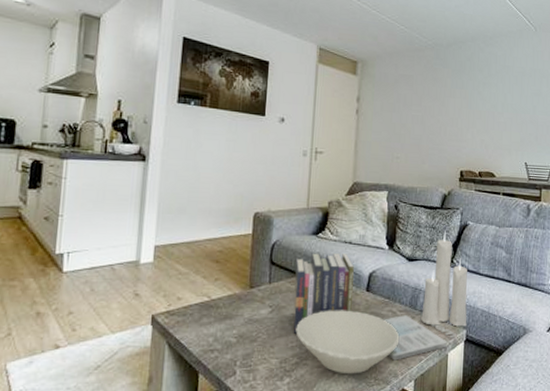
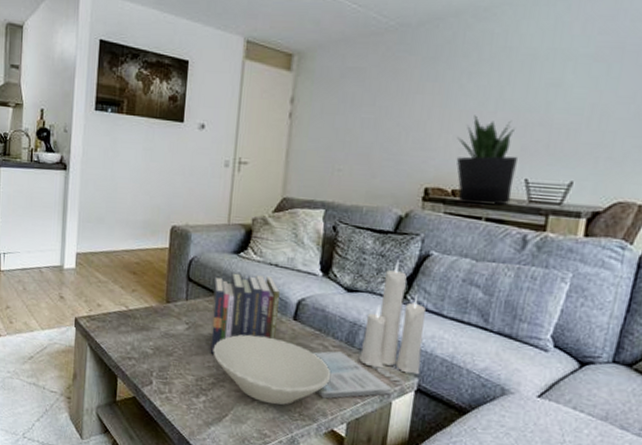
planter: none [479,115,519,183] -> present [456,115,518,205]

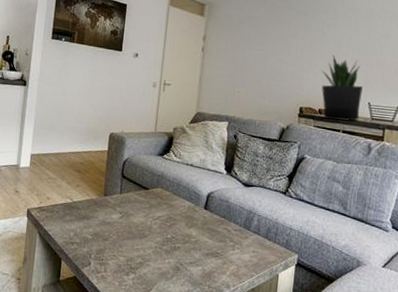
books: present [210,272,280,354] -> none [138,171,194,238]
bowl: present [213,334,331,405] -> none [141,221,233,280]
magazine: present [311,351,406,399] -> none [218,234,289,273]
candle: present [358,259,426,375] -> none [253,161,302,252]

